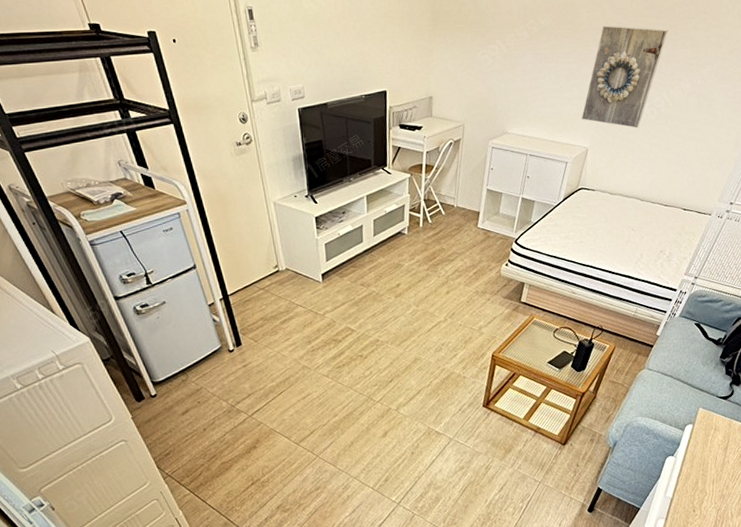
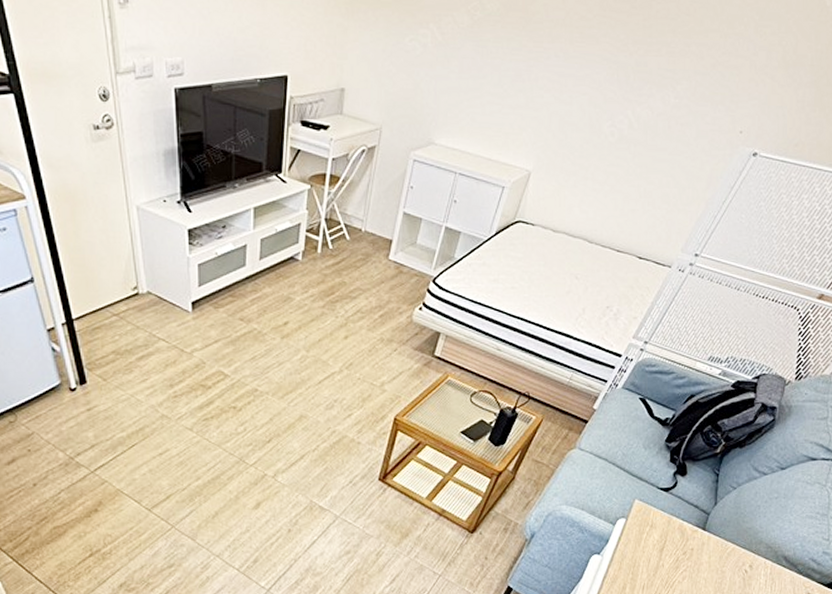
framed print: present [581,25,668,128] -> none [525,17,641,152]

